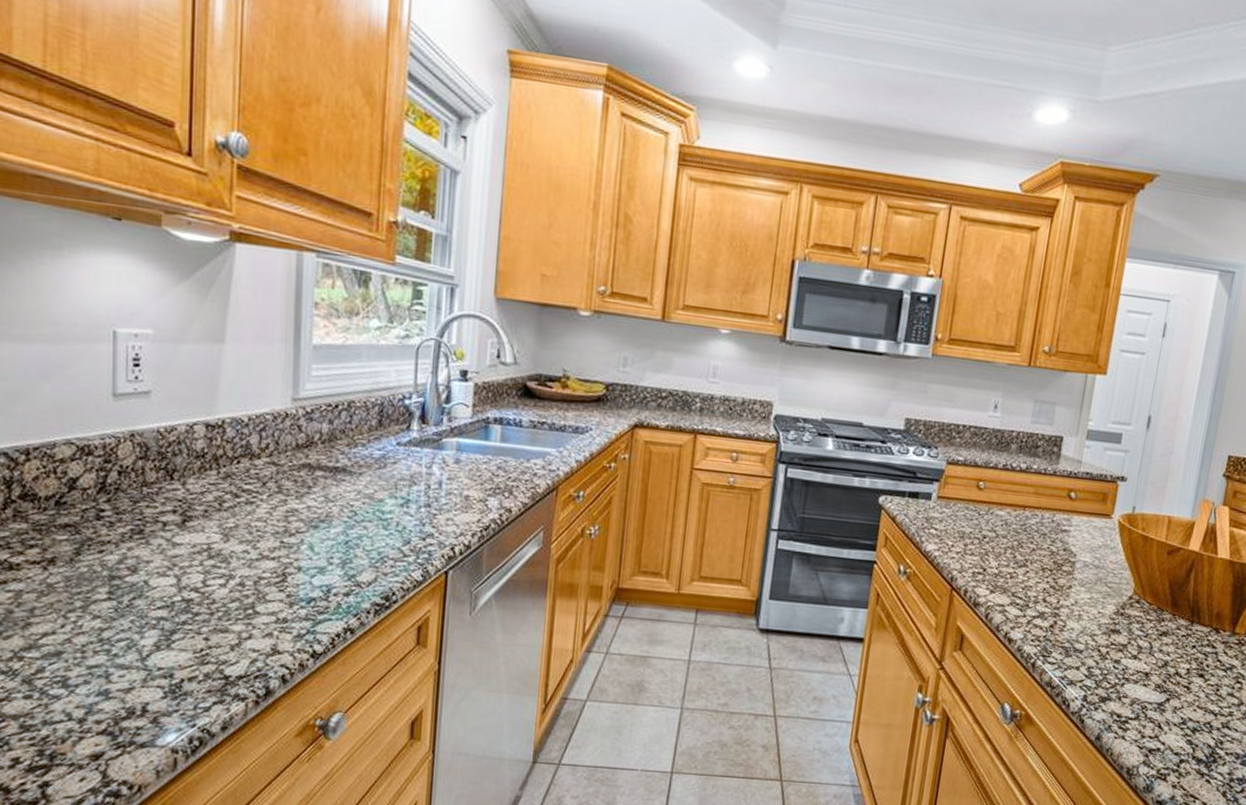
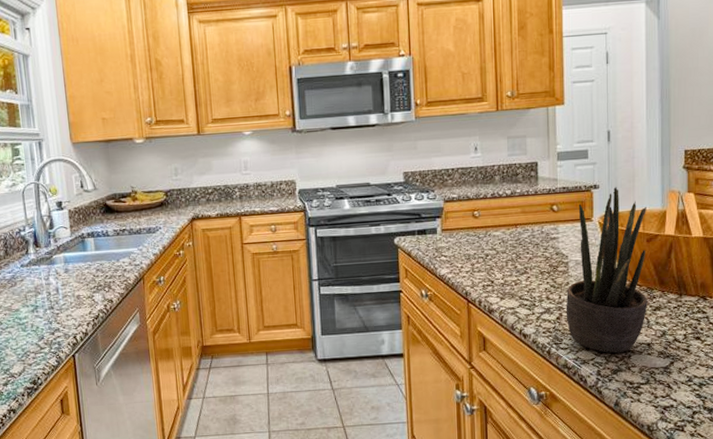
potted plant: none [1060,483,1174,678] -> present [566,187,647,353]

